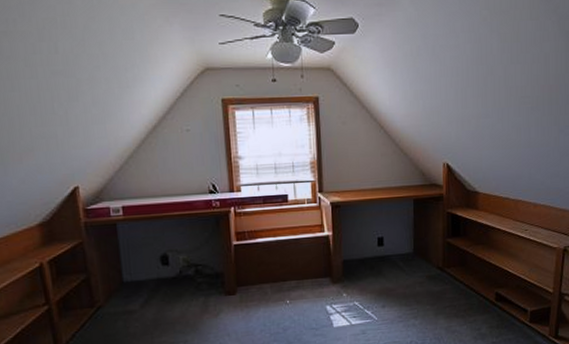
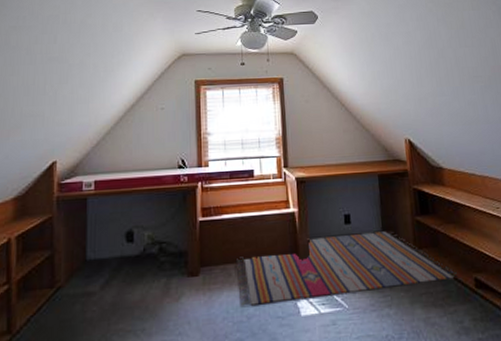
rug: none [272,252,480,320] -> present [237,231,457,306]

